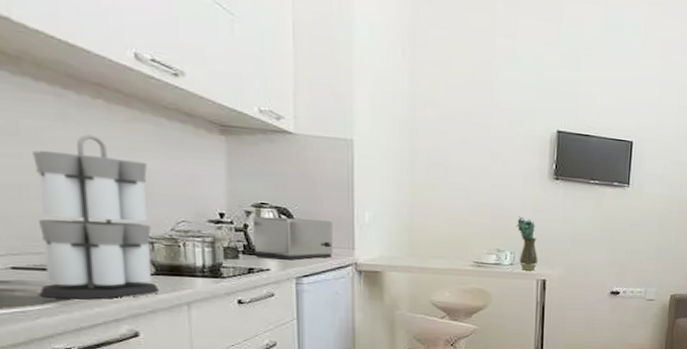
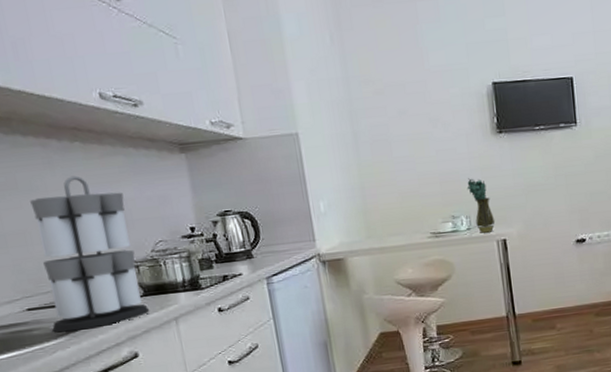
toaster: present [253,216,333,260] -> none [220,216,296,264]

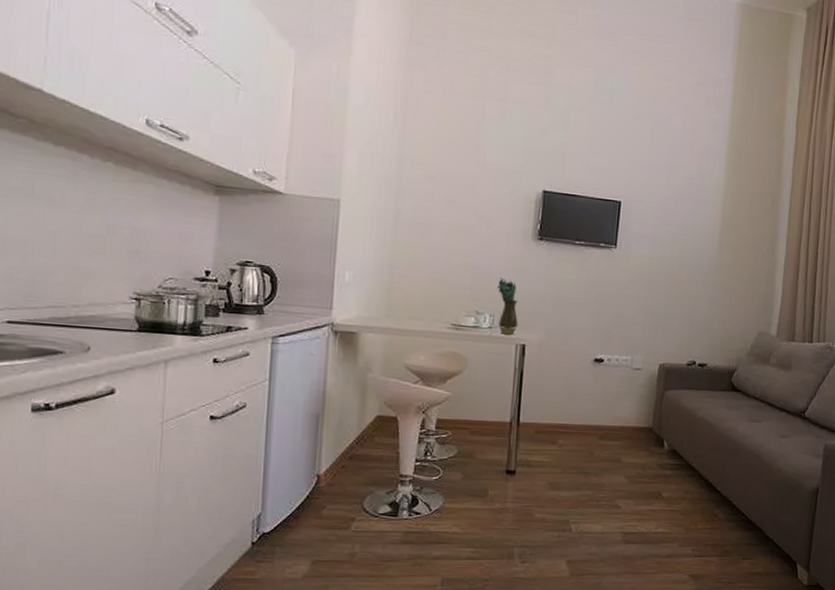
spice rack: present [30,175,150,333] -> none [28,194,144,355]

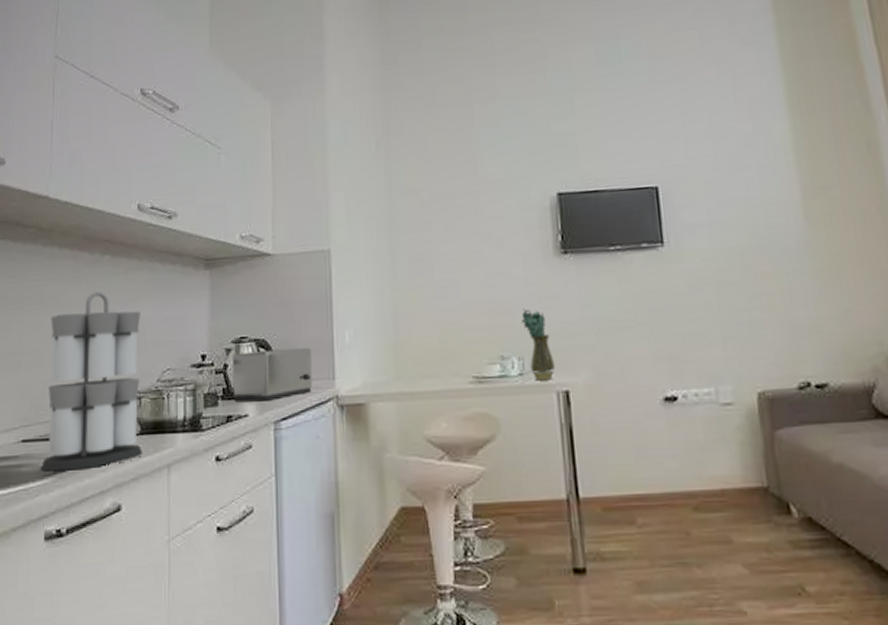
spice rack: none [28,194,144,355] -> present [41,291,143,472]
toaster: none [234,274,313,319] -> present [233,347,312,402]

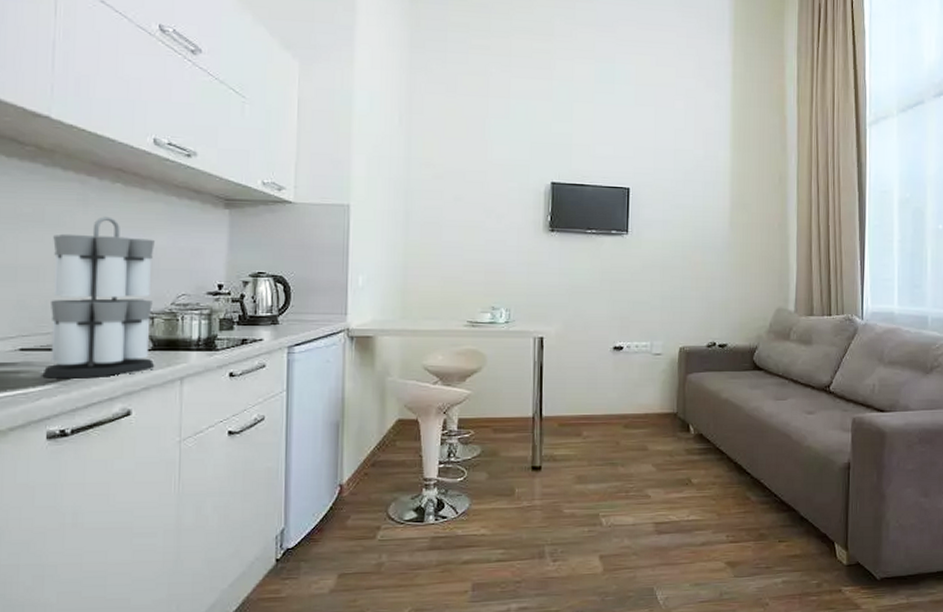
toaster: present [233,347,312,402] -> none [249,285,326,329]
vase: present [521,309,556,381] -> none [511,272,535,328]

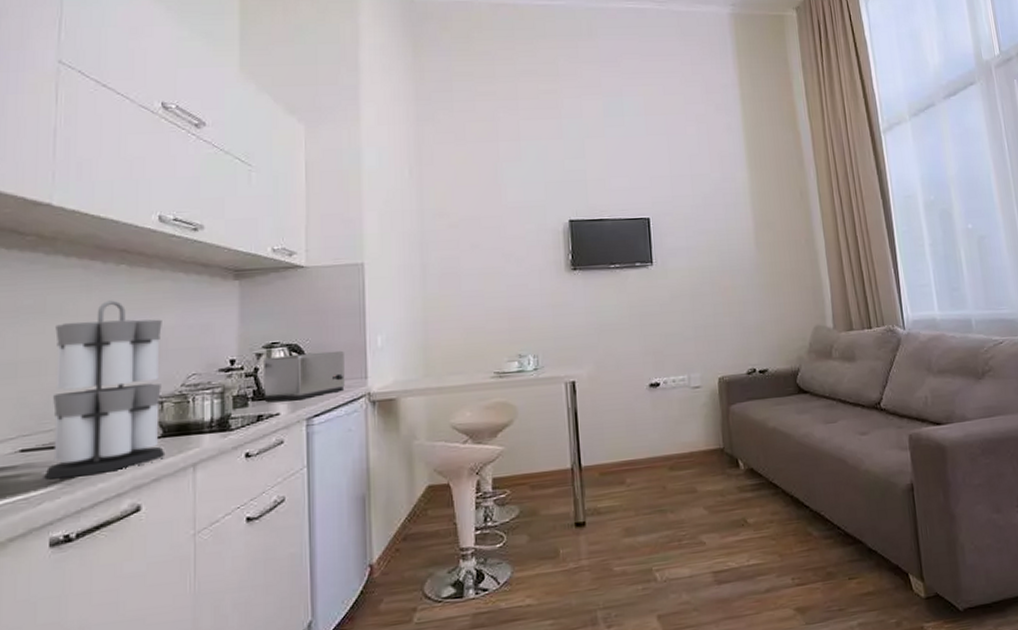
toaster: none [249,285,326,329] -> present [264,350,345,402]

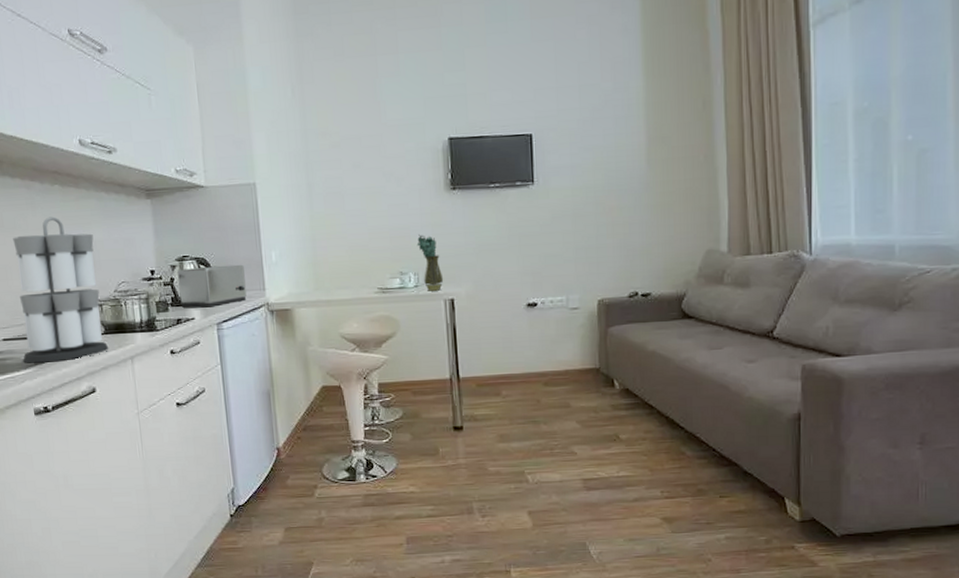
vase: none [536,315,565,374] -> present [416,234,444,291]

